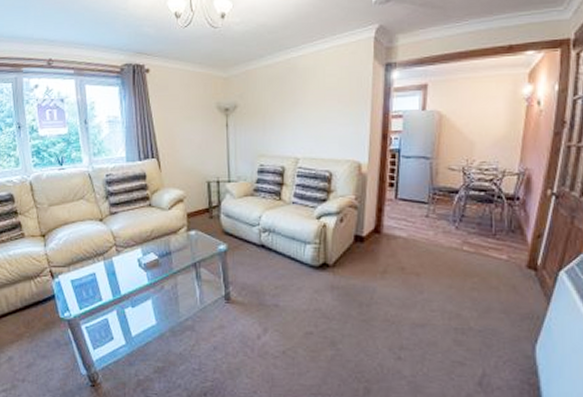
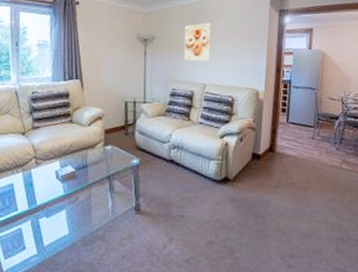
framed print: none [271,85,303,132] -> present [183,23,211,62]

